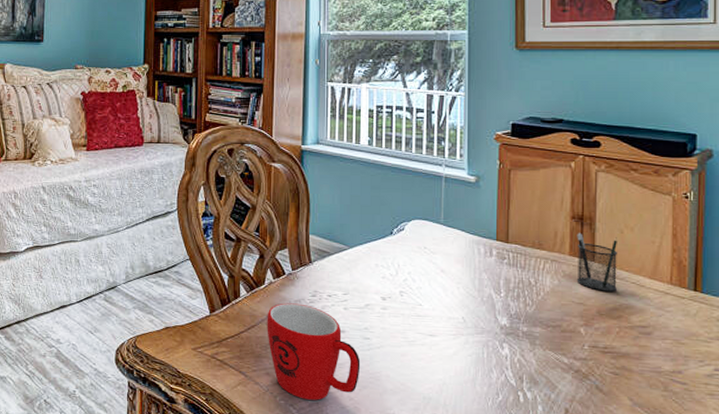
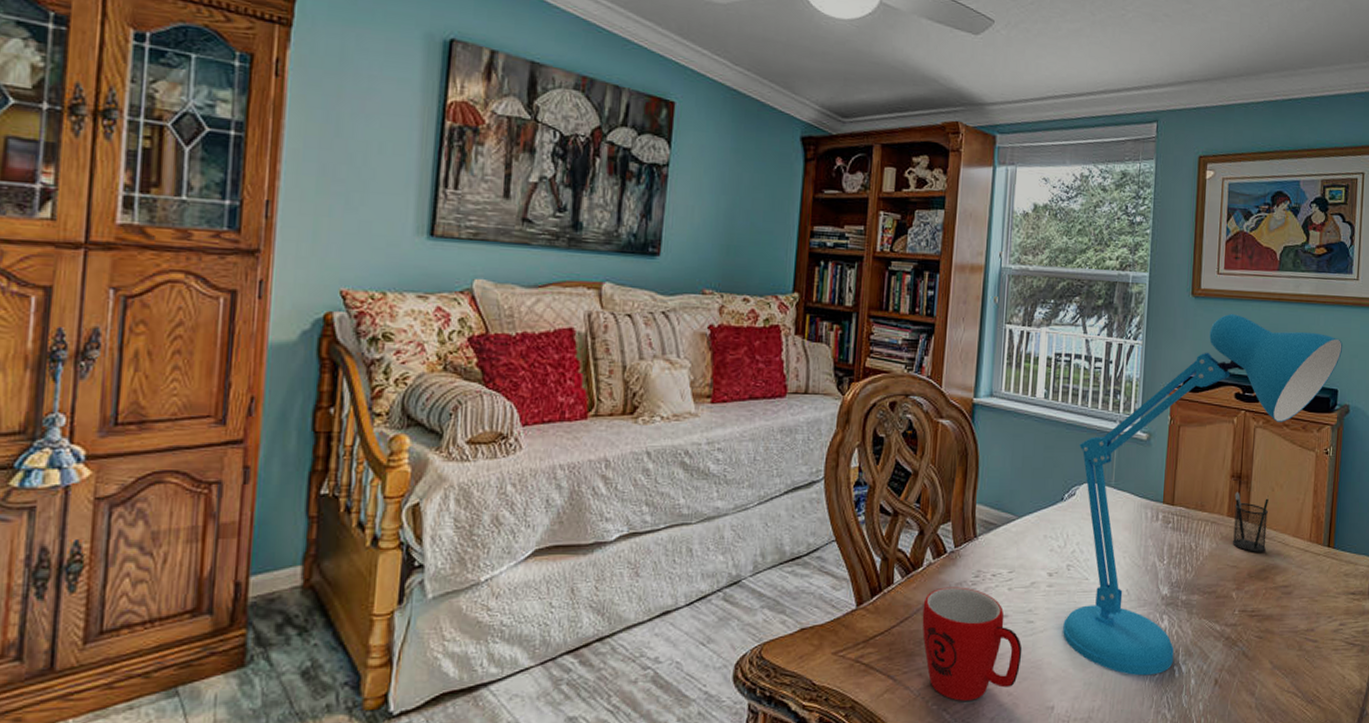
desk lamp: none [399,63,699,398] -> present [1063,313,1342,676]

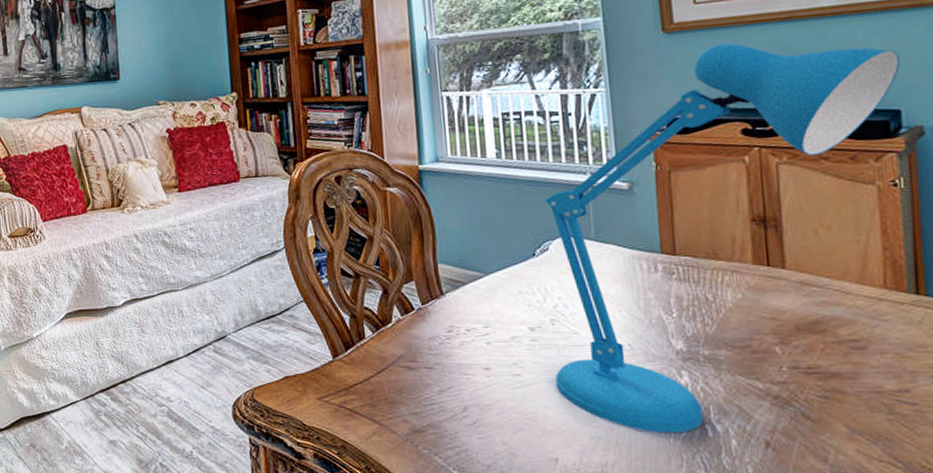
mug: present [922,587,1023,701] -> none [397,341,513,447]
pencil holder: present [1232,491,1269,552] -> none [760,236,817,303]

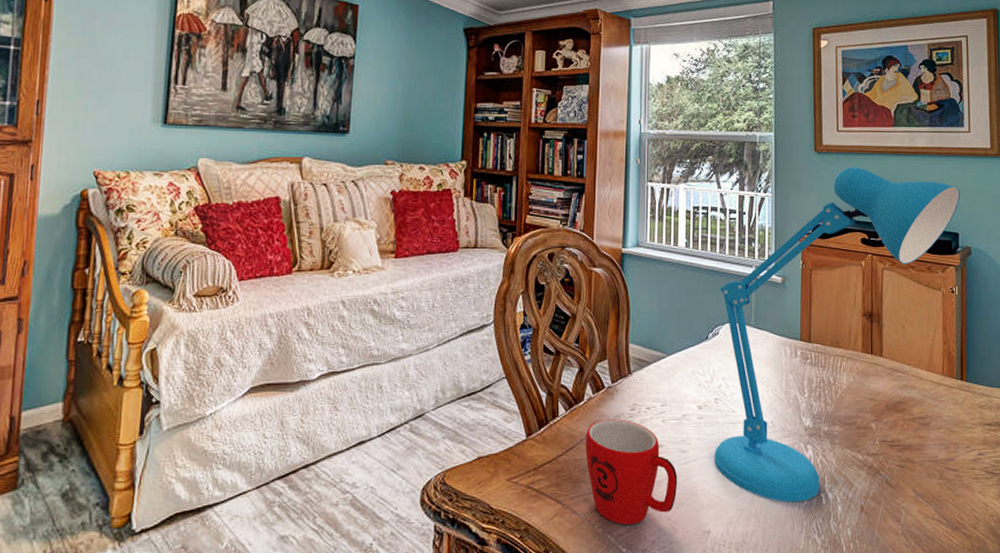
mug: none [397,341,513,447] -> present [585,419,678,525]

